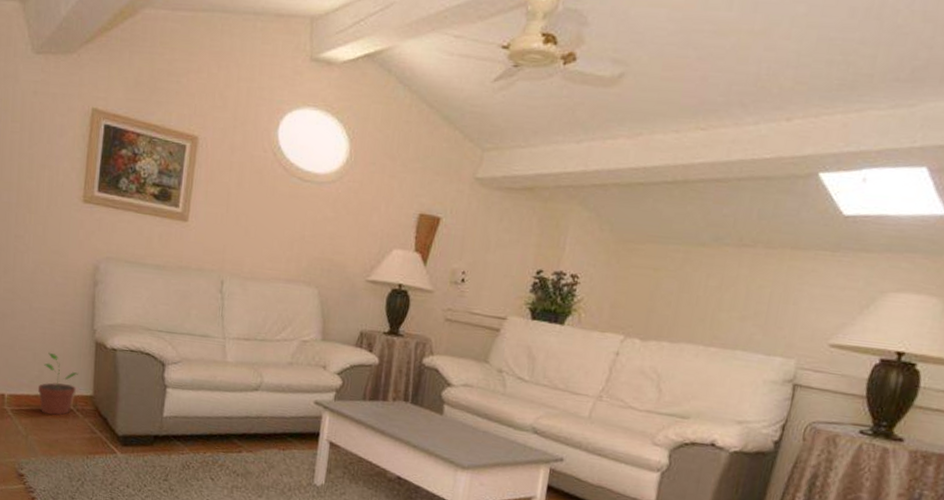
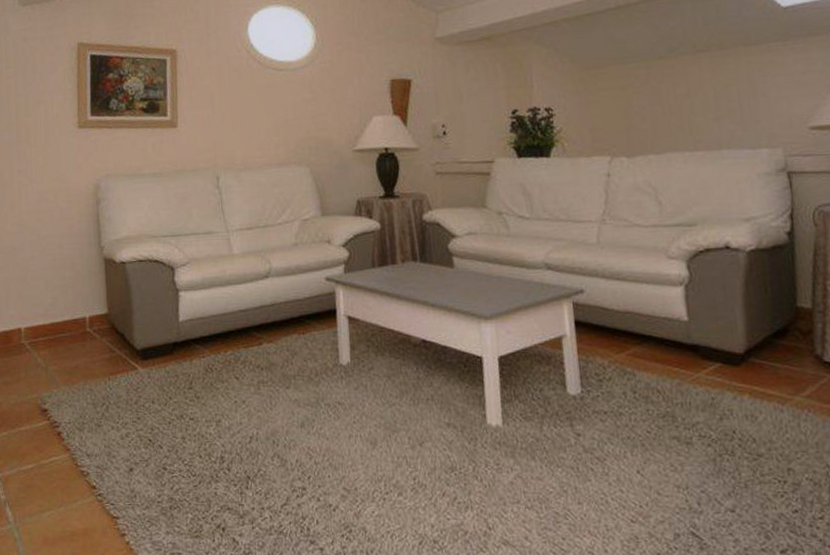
potted plant: present [37,352,79,416] -> none [53,277,92,342]

